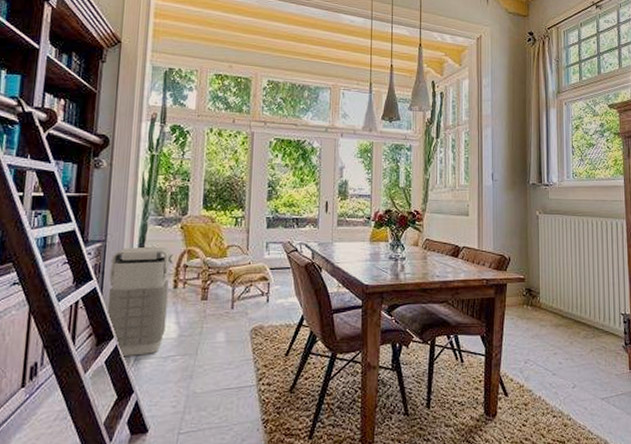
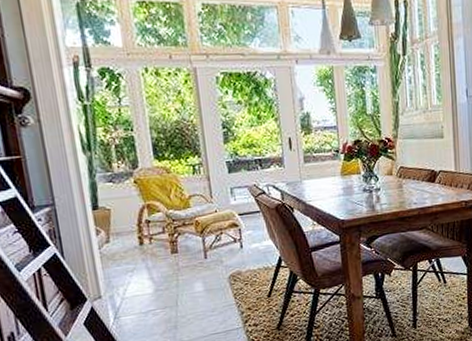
grenade: present [106,246,173,357] -> none [65,204,140,318]

